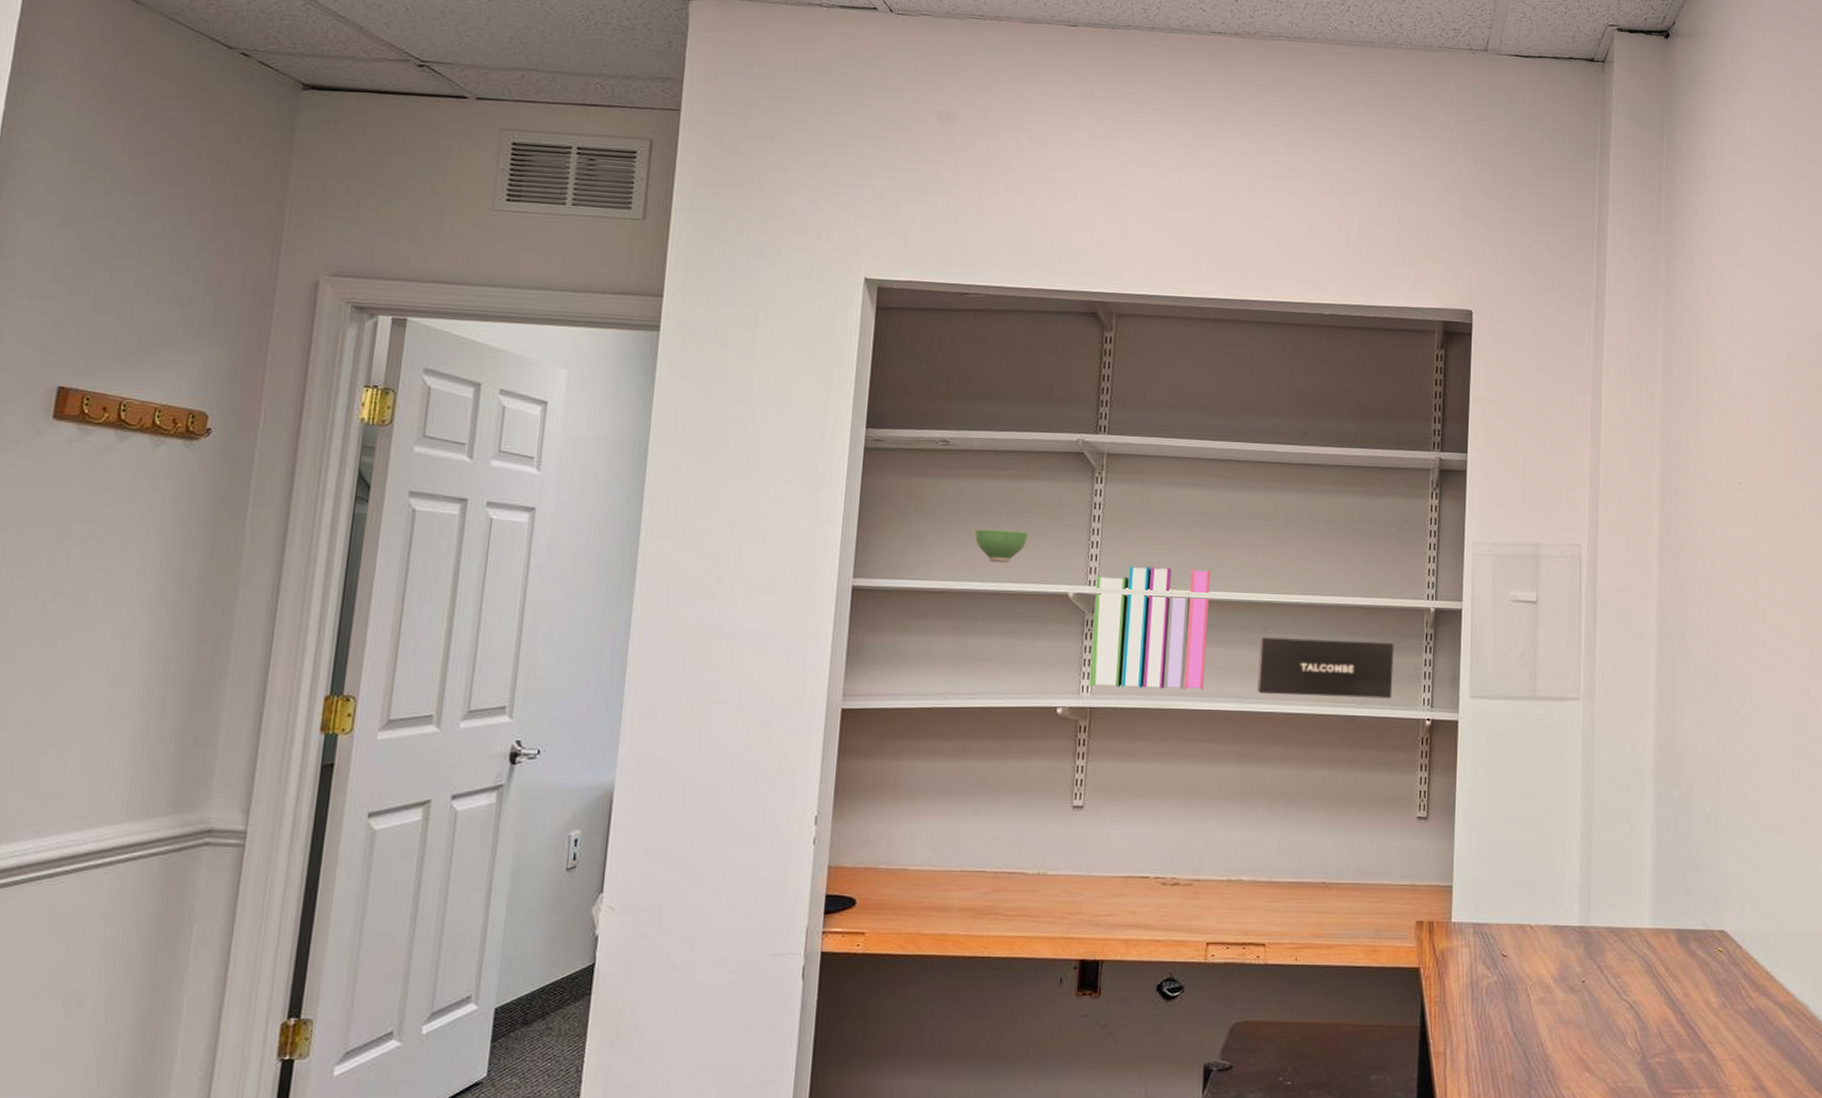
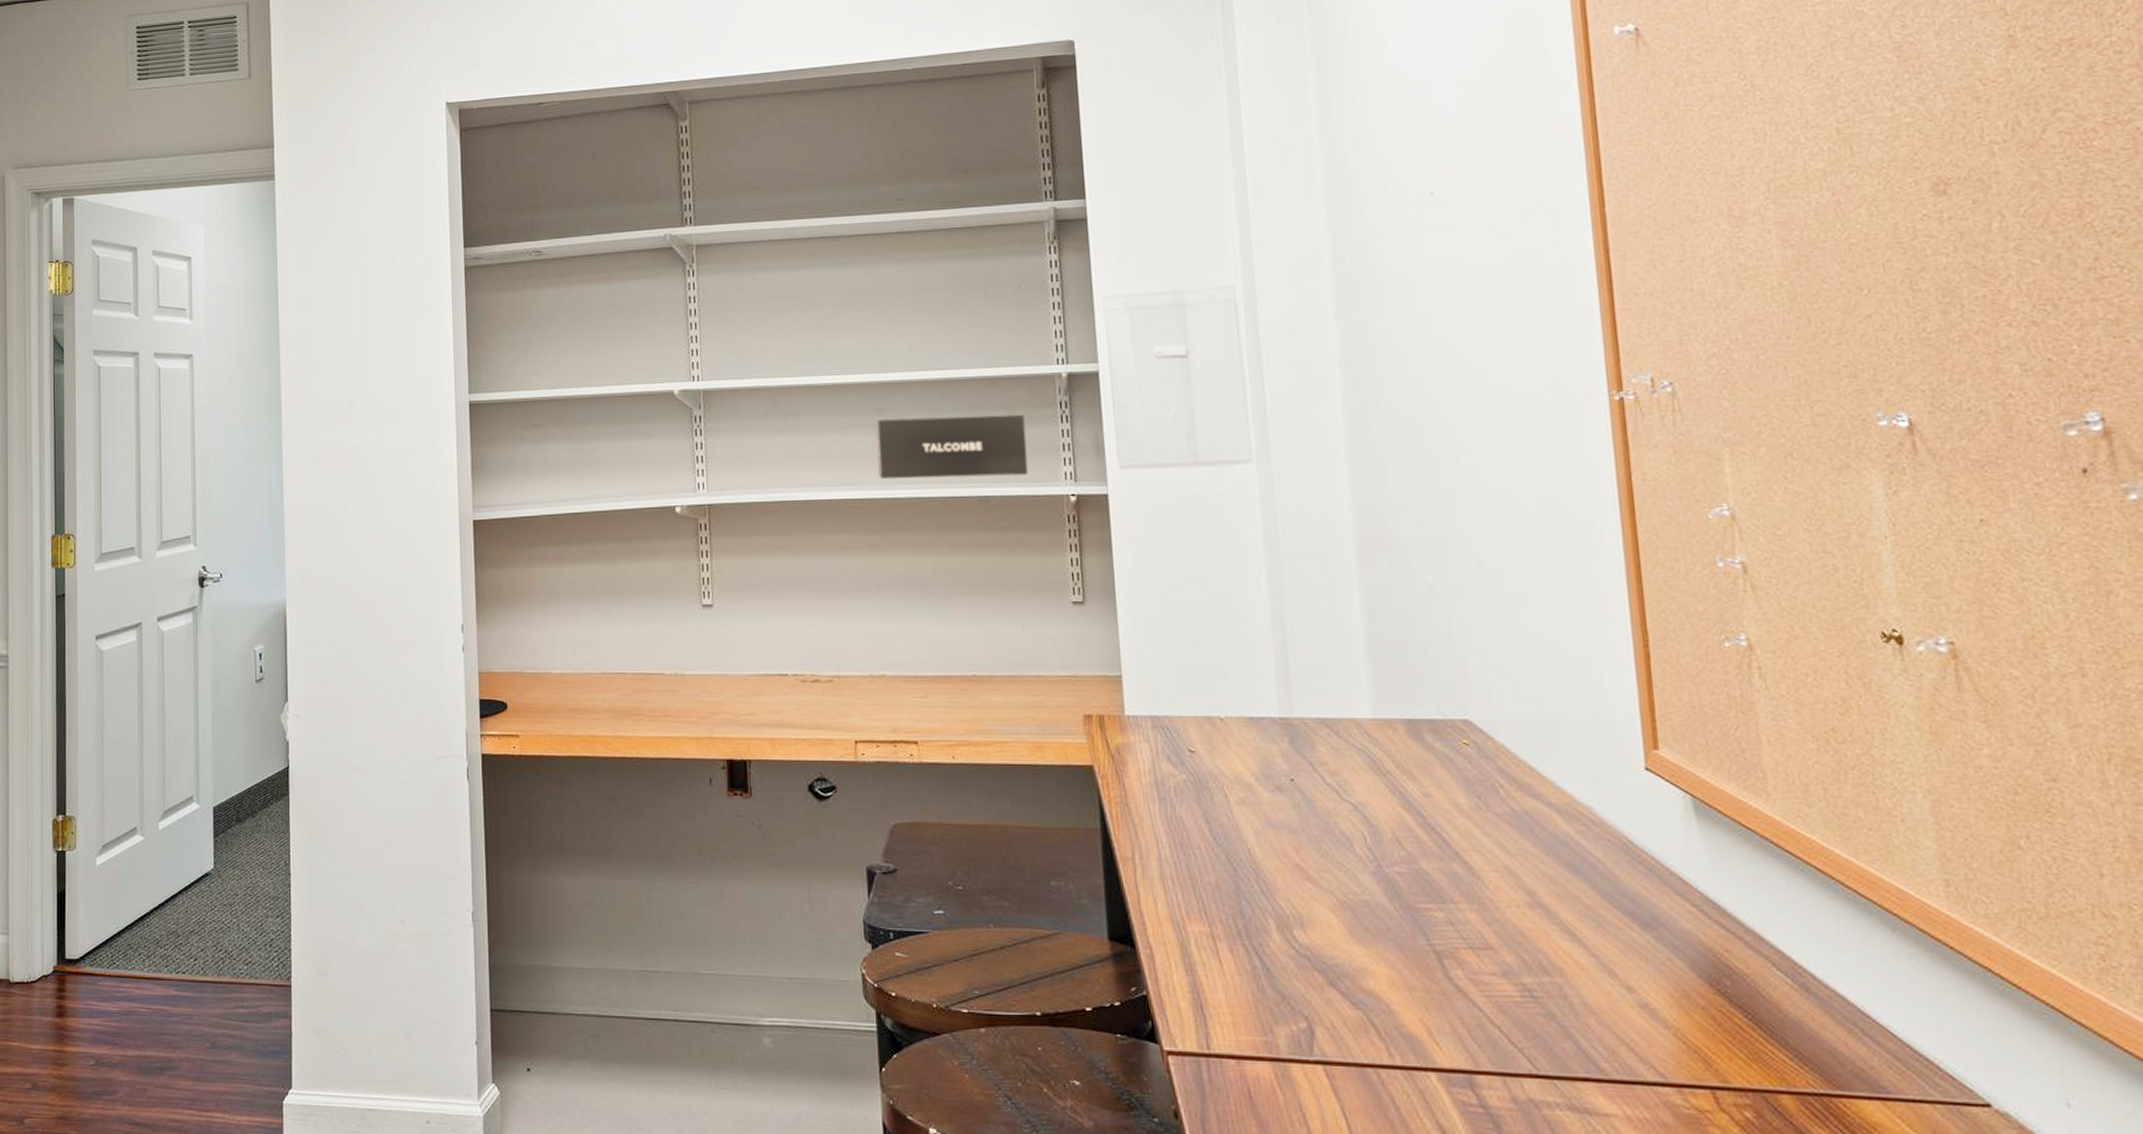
bowl: present [972,529,1031,563] -> none [574,332,630,367]
books: present [1089,565,1211,691] -> none [699,354,822,483]

